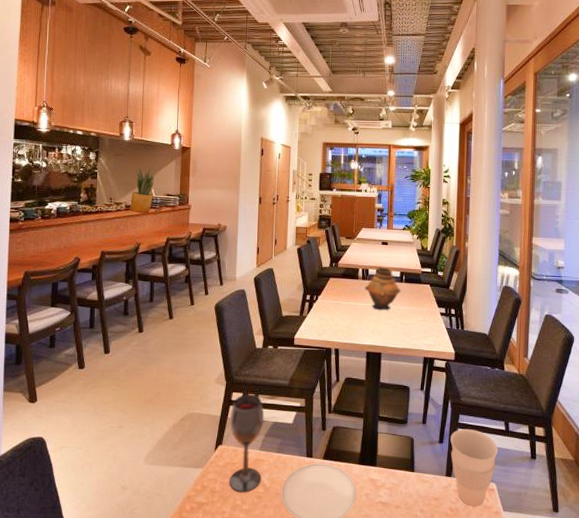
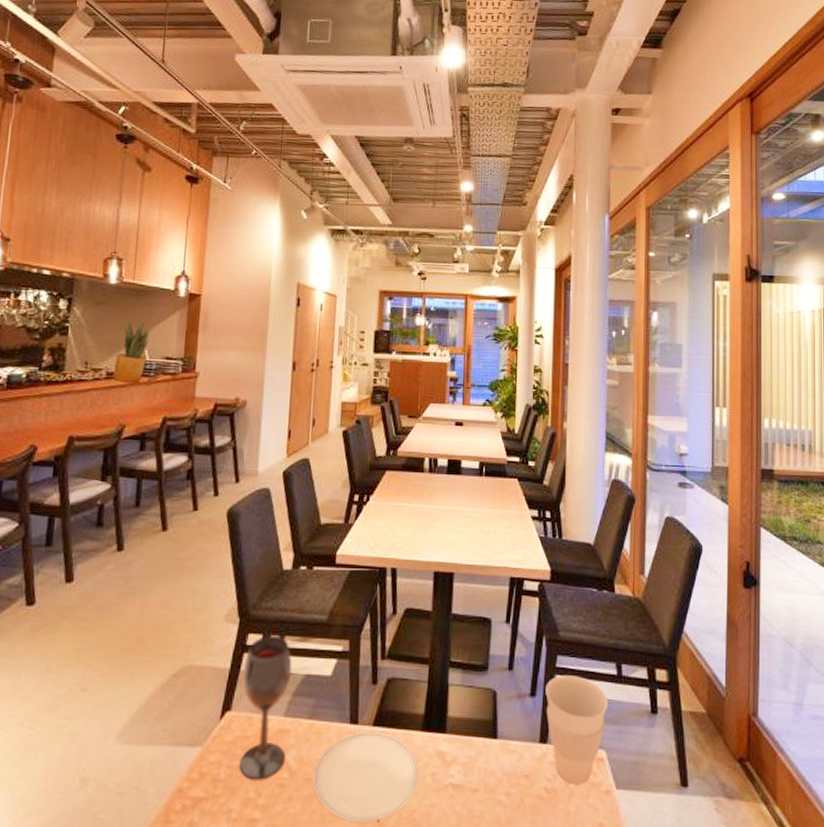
vase: present [365,267,401,310] -> none [432,455,480,514]

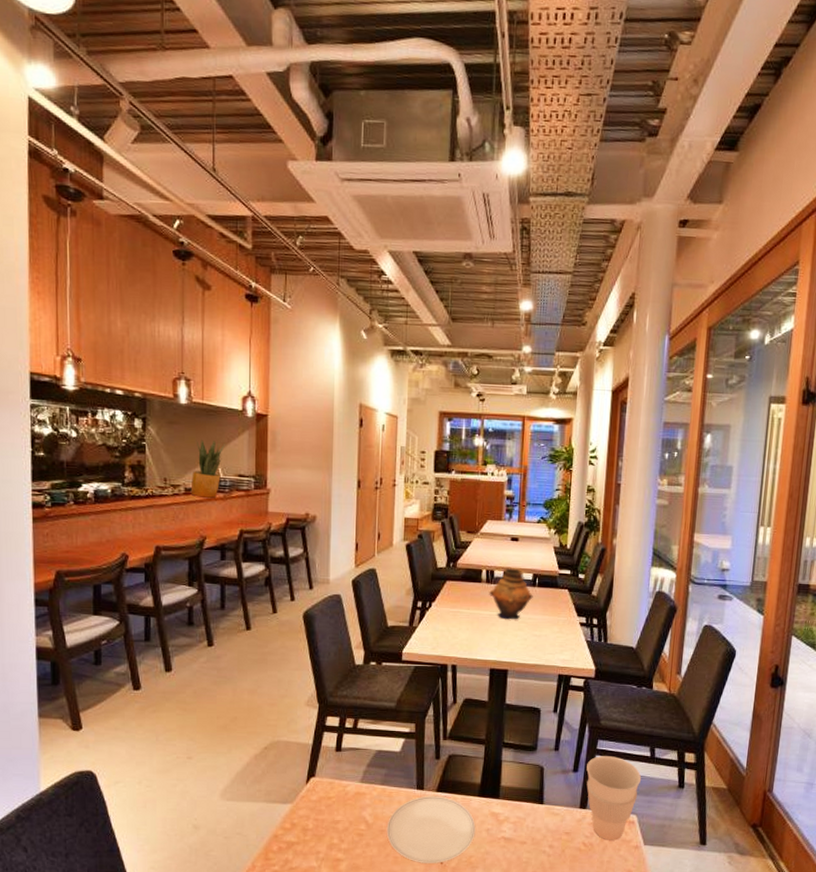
wine glass: present [239,635,292,779] -> none [324,718,366,829]
vase: none [432,455,480,514] -> present [489,568,533,620]

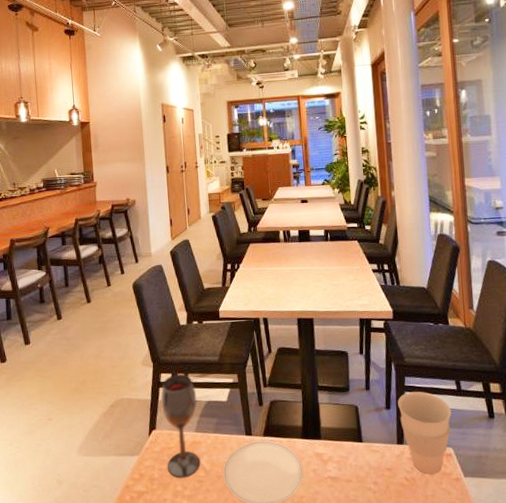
planter: present [190,440,226,498] -> none [34,148,59,195]
wine glass: none [324,718,366,829] -> present [160,374,201,477]
vase: present [489,568,533,620] -> none [288,226,327,273]

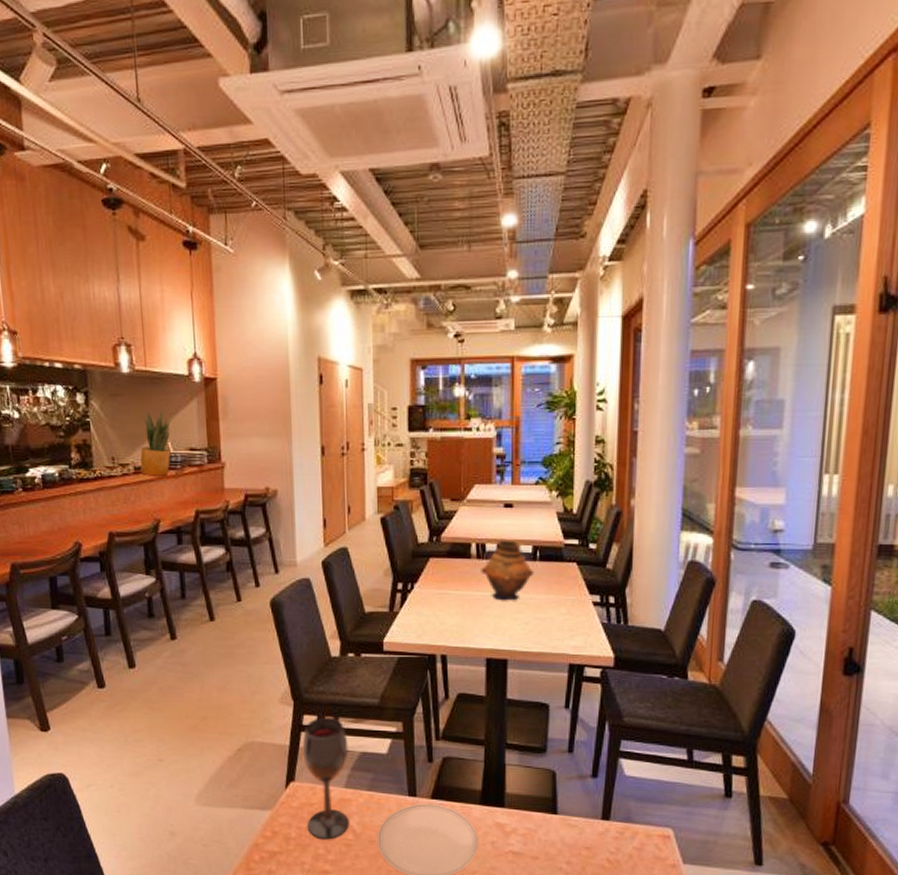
planter: none [34,148,59,195] -> present [140,412,174,476]
vase: none [288,226,327,273] -> present [481,540,534,601]
cup: present [398,391,452,474] -> none [608,758,678,858]

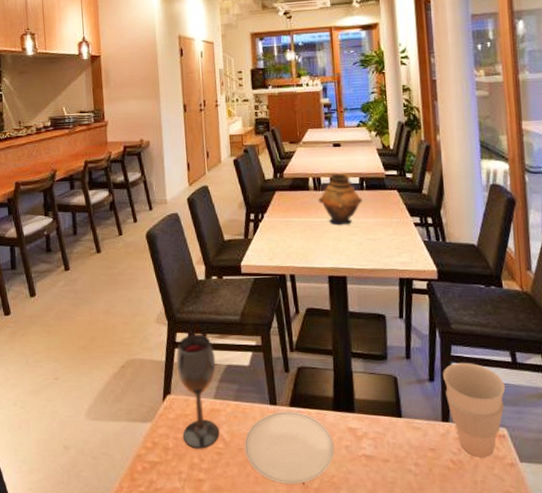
planter: present [140,412,174,476] -> none [41,84,68,135]
cup: none [608,758,678,858] -> present [443,362,506,457]

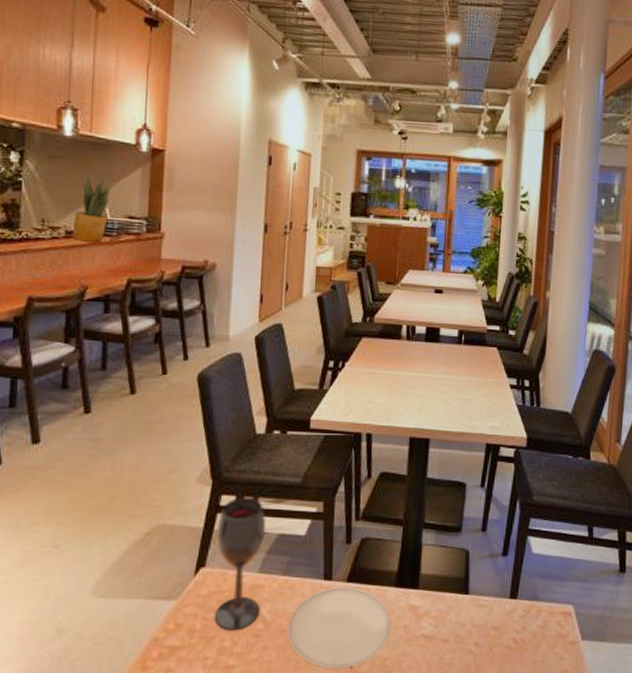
planter: none [41,84,68,135] -> present [72,177,116,242]
vase: present [318,173,363,226] -> none [409,323,459,382]
cup: present [443,362,506,457] -> none [517,536,579,636]

